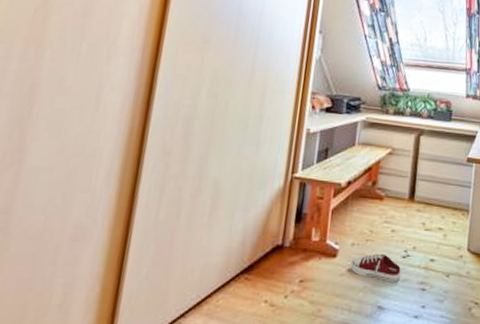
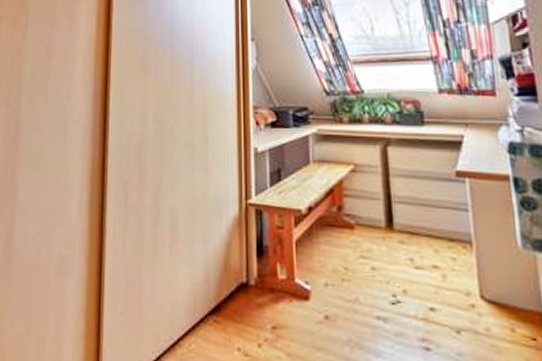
shoe: present [350,253,401,282] -> none [327,297,393,336]

